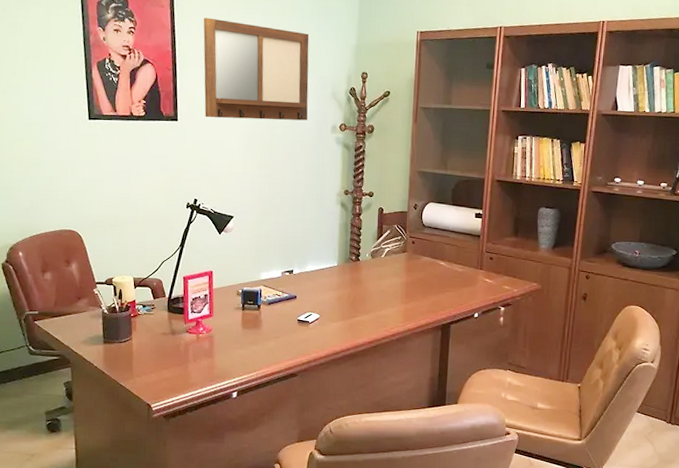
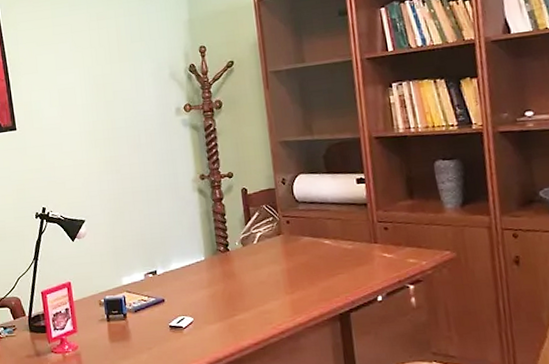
writing board: present [203,17,309,121] -> none [29,18,149,122]

